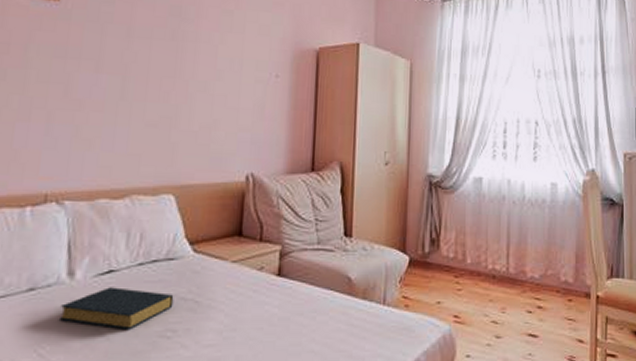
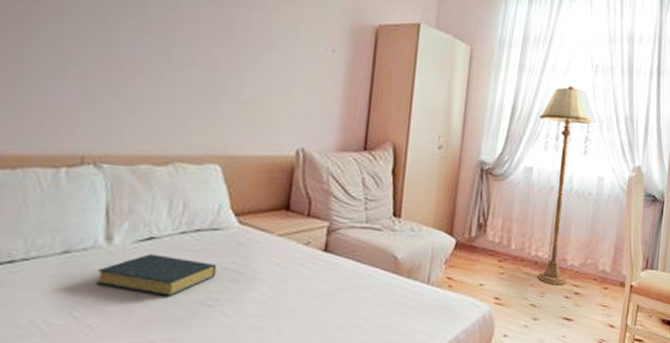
floor lamp: none [484,91,544,299] -> present [537,85,597,285]

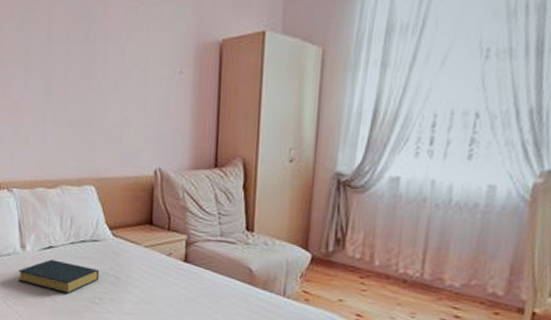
floor lamp: present [537,85,597,285] -> none [407,77,487,307]

